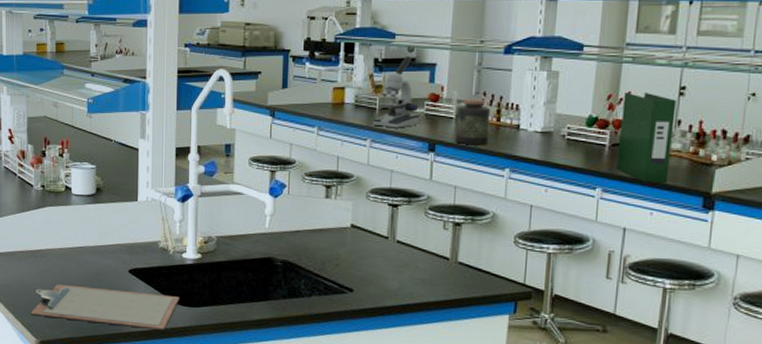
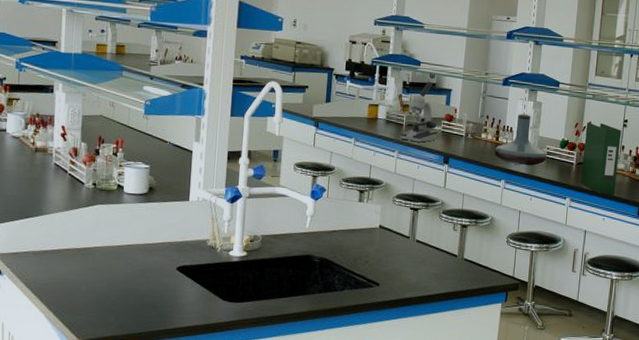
clipboard: present [31,284,179,330] -> none [73,282,224,325]
jar: present [456,99,491,146] -> none [465,120,492,160]
flask: none [495,87,568,151] -> present [494,113,547,166]

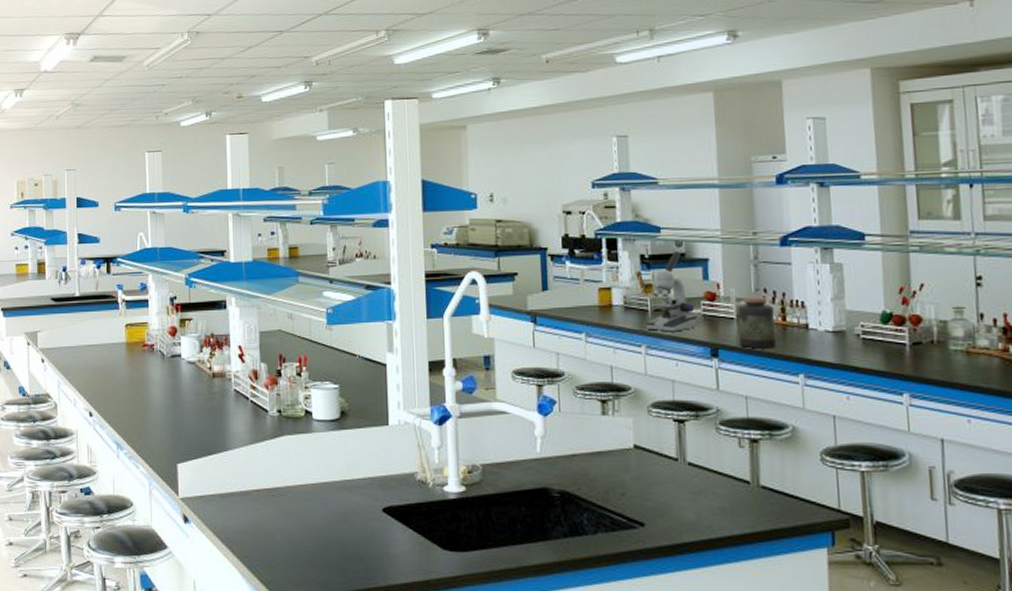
jar: none [465,120,492,160] -> present [737,296,777,349]
flask: present [494,113,547,166] -> none [783,281,864,353]
binder: present [580,121,622,195] -> none [916,283,980,386]

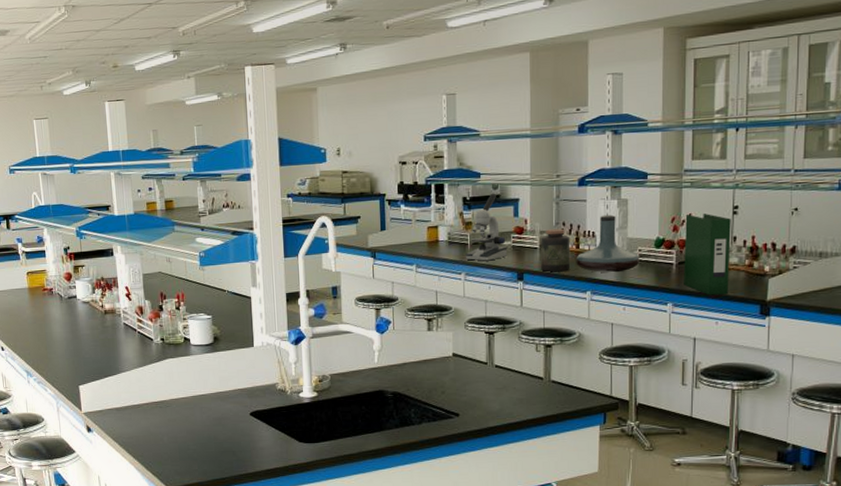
flask: none [783,281,864,353] -> present [576,214,640,273]
binder: none [916,283,980,386] -> present [684,214,731,296]

